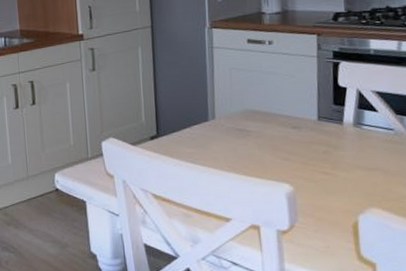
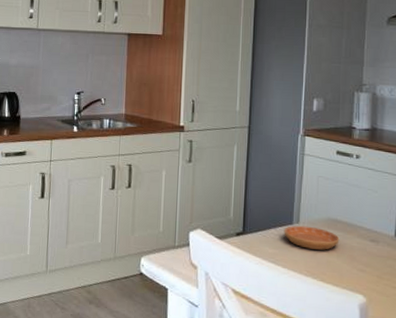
saucer: none [199,121,259,144] -> present [284,225,340,250]

